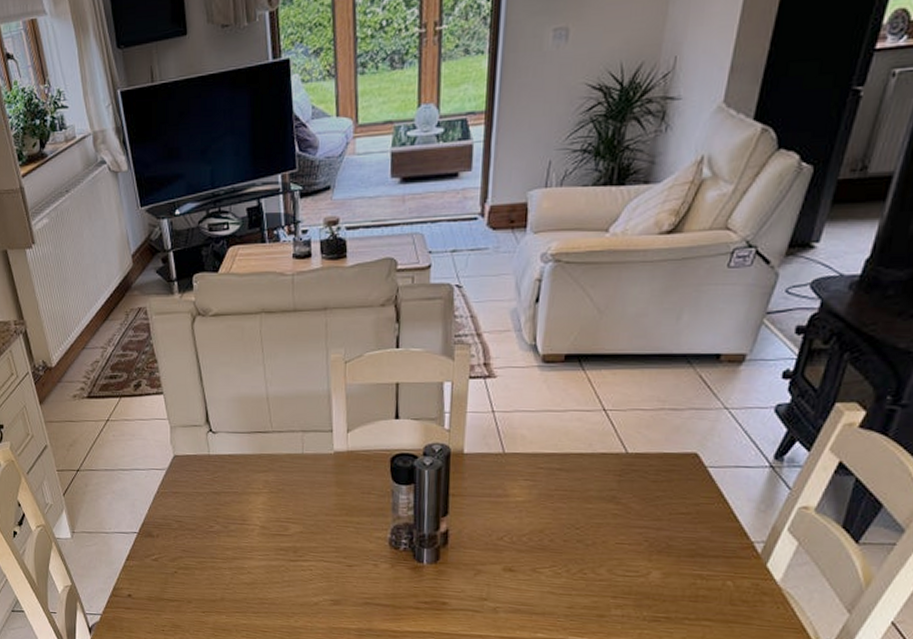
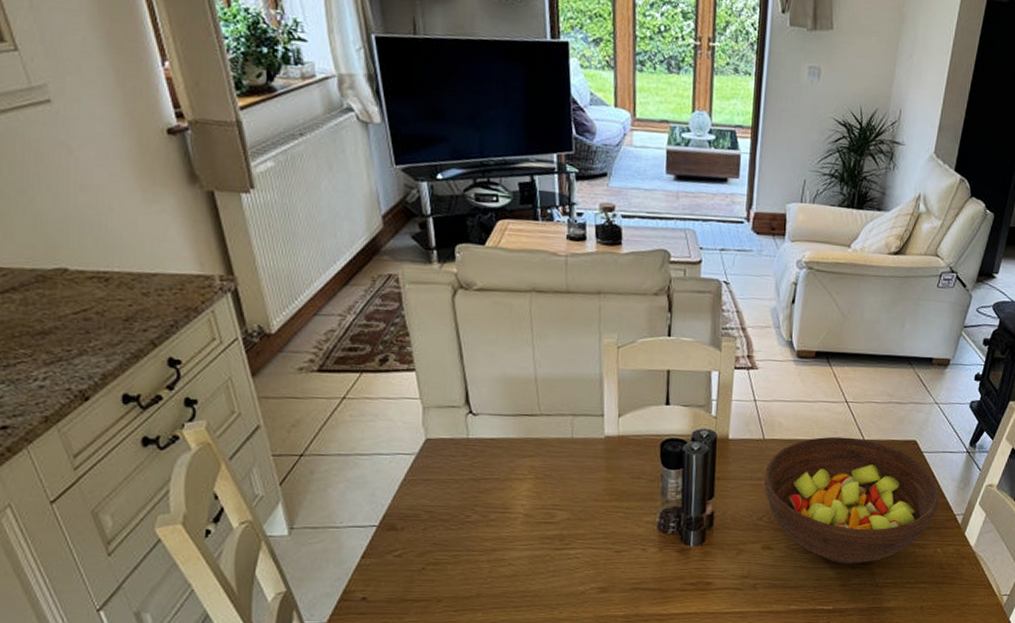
fruit bowl: none [505,449,730,594] -> present [764,436,939,564]

